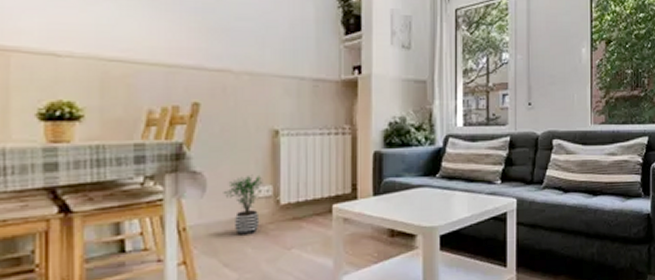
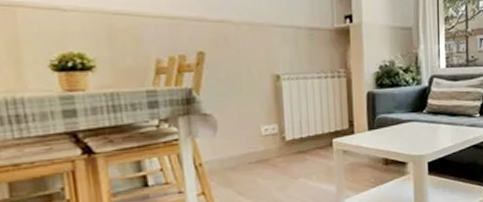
potted plant: present [223,174,263,235] -> none [233,115,269,168]

